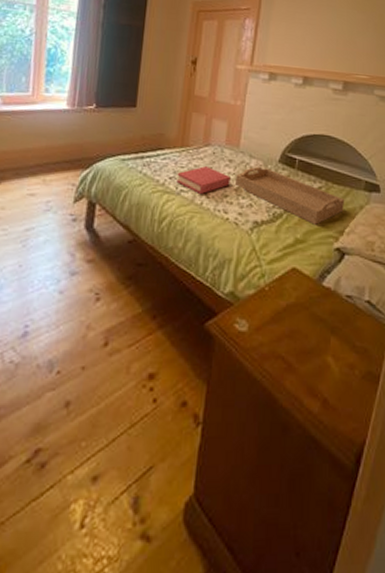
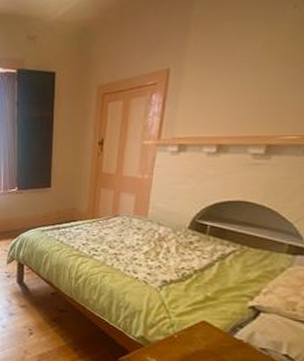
hardback book: present [176,166,230,195] -> none [89,234,139,258]
serving tray: present [234,166,345,225] -> none [143,232,263,285]

